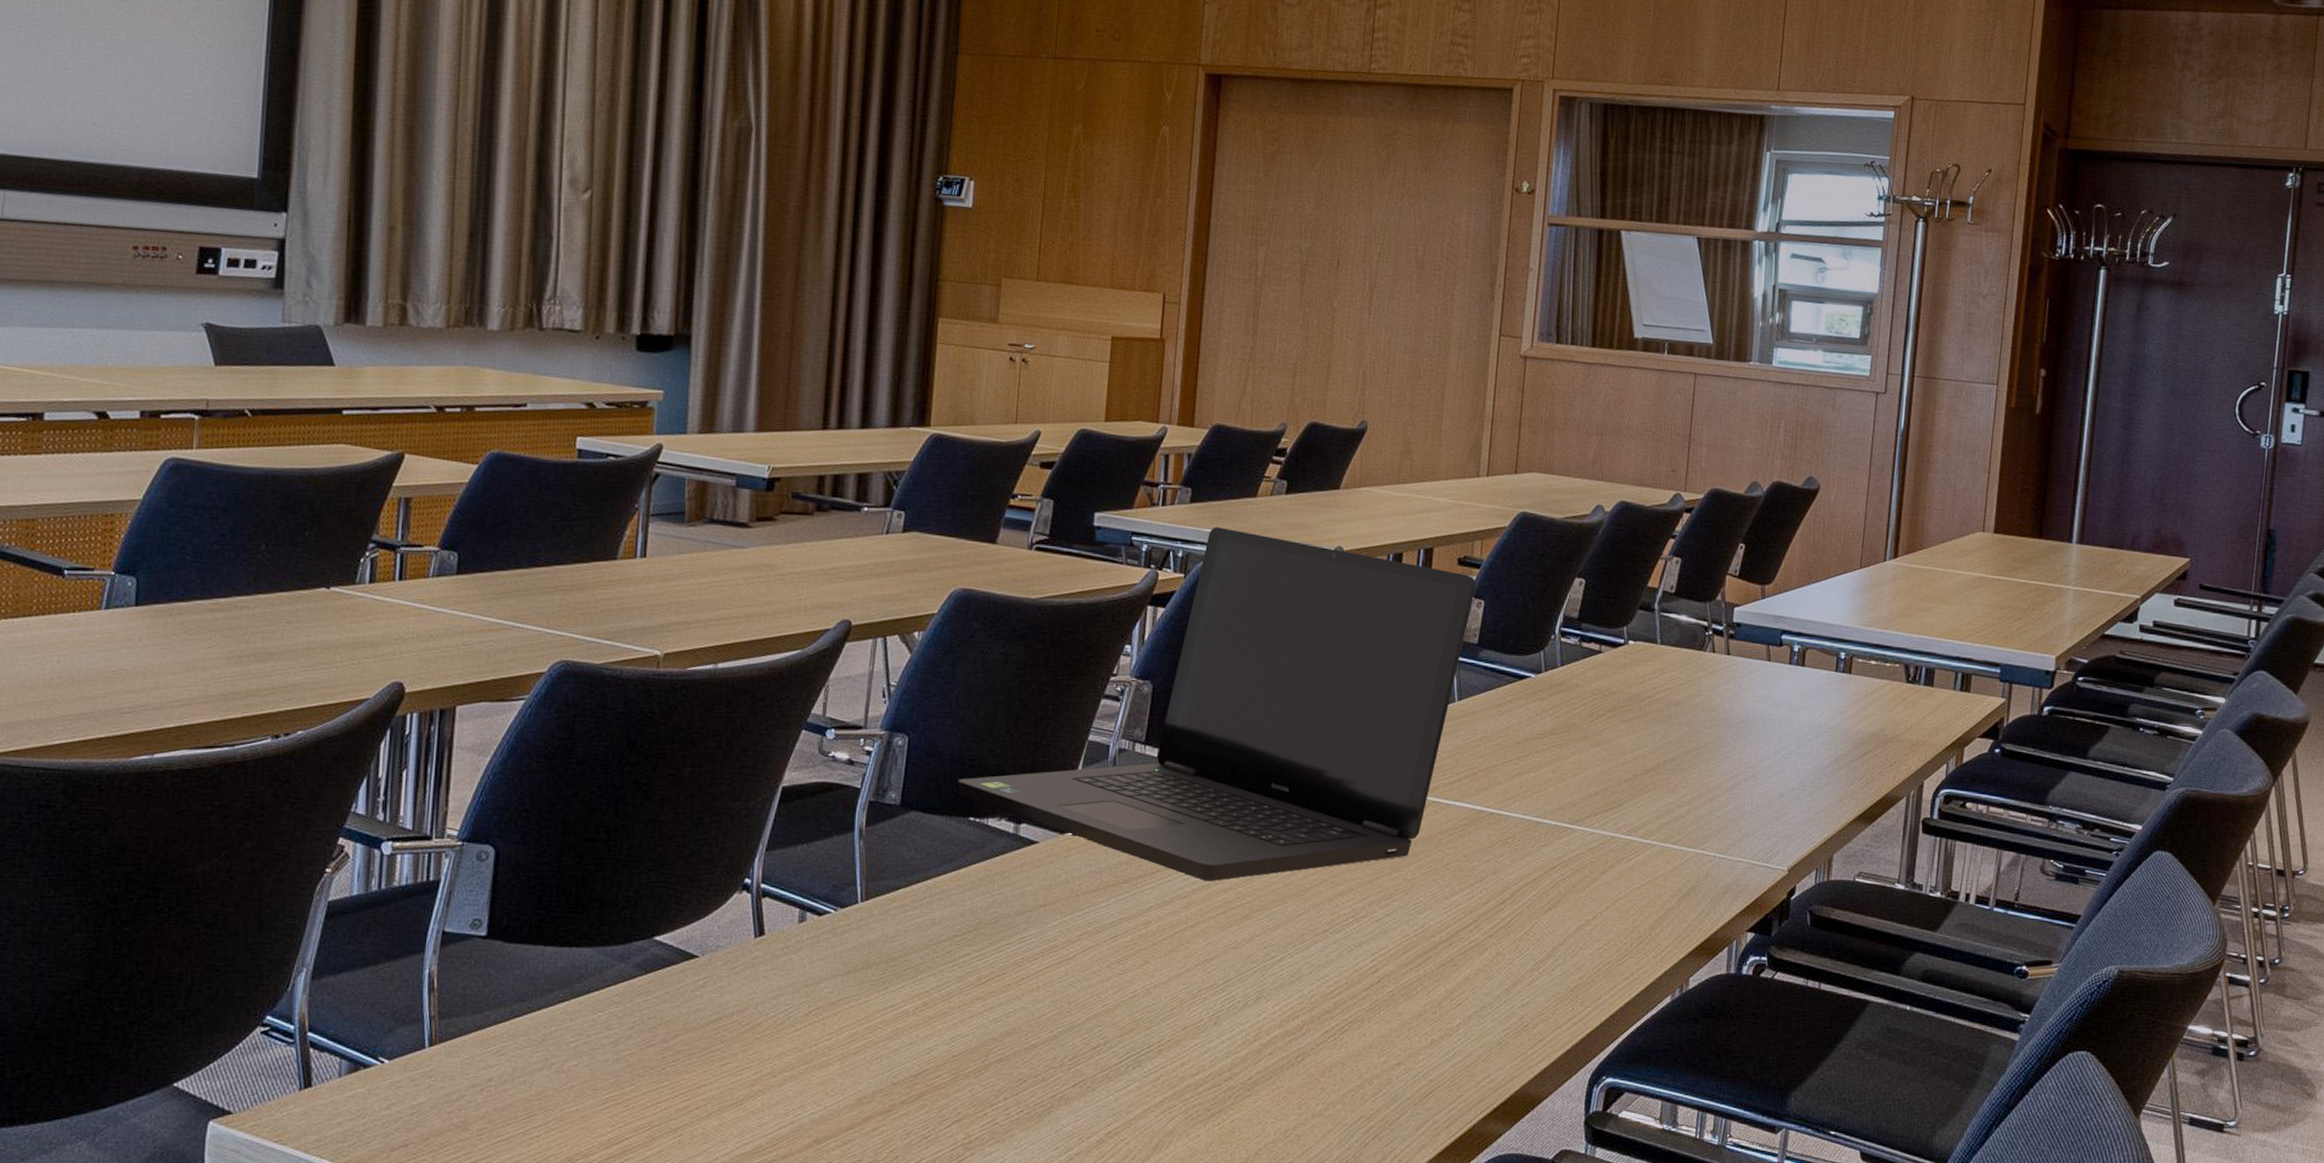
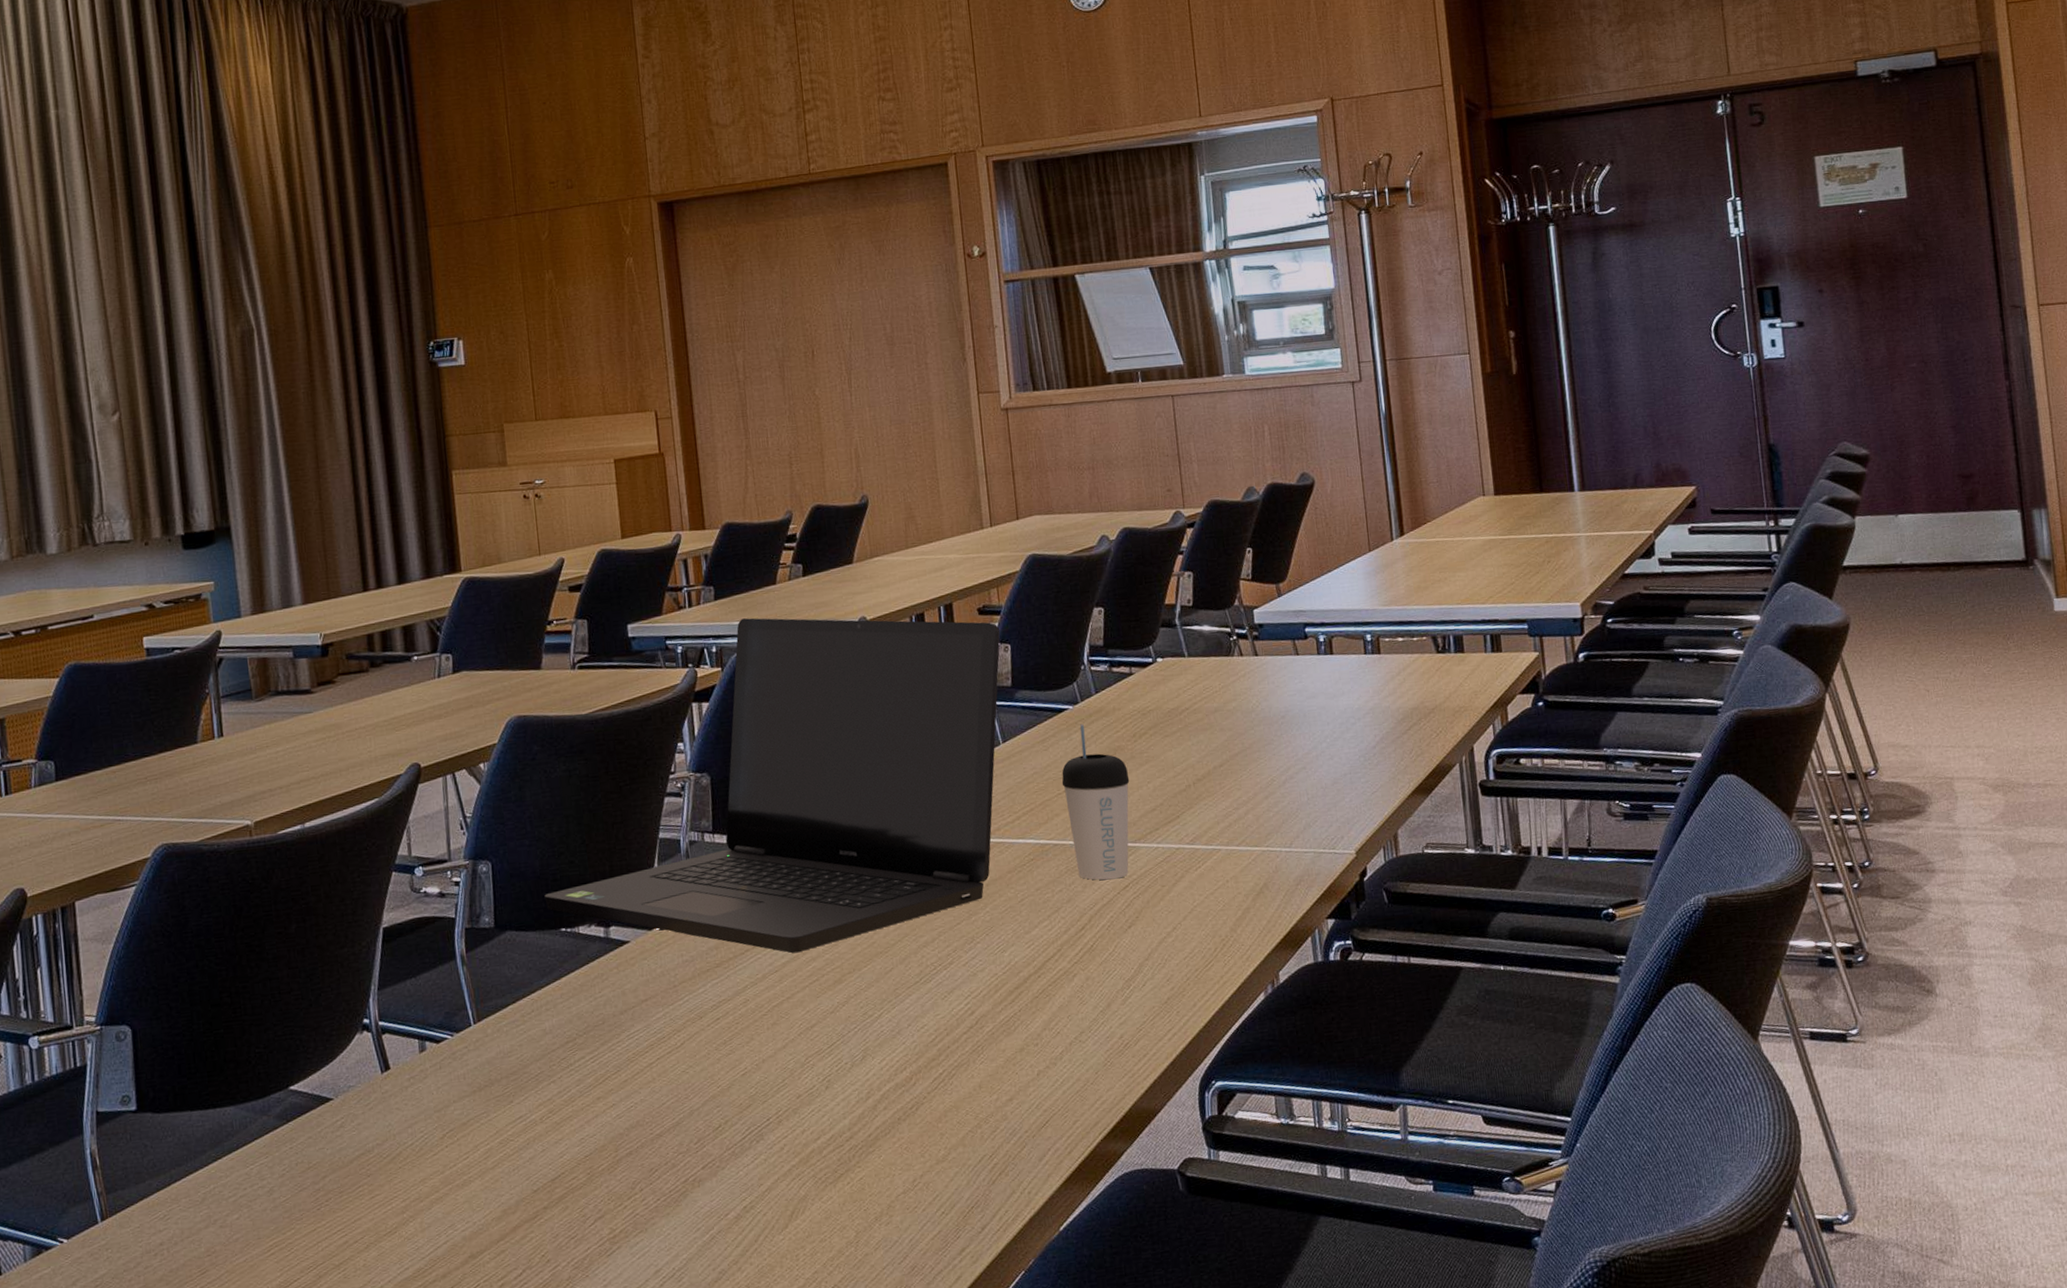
beverage cup: none [1509,694,1579,858] -> present [1061,723,1130,880]

